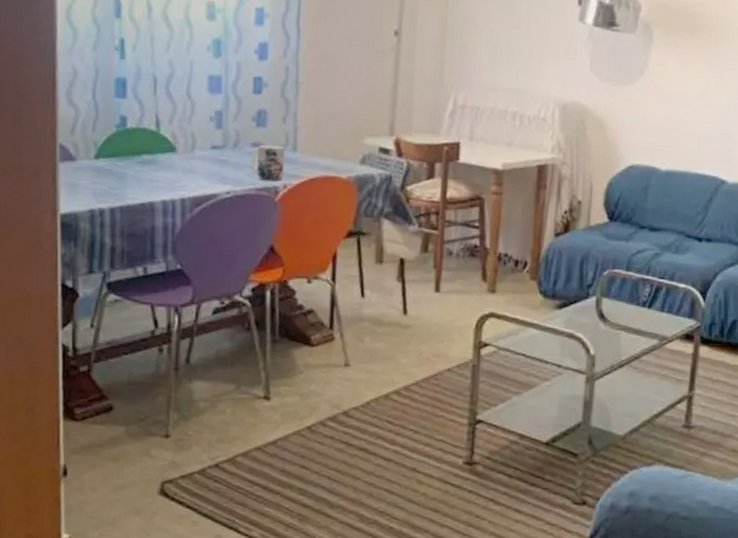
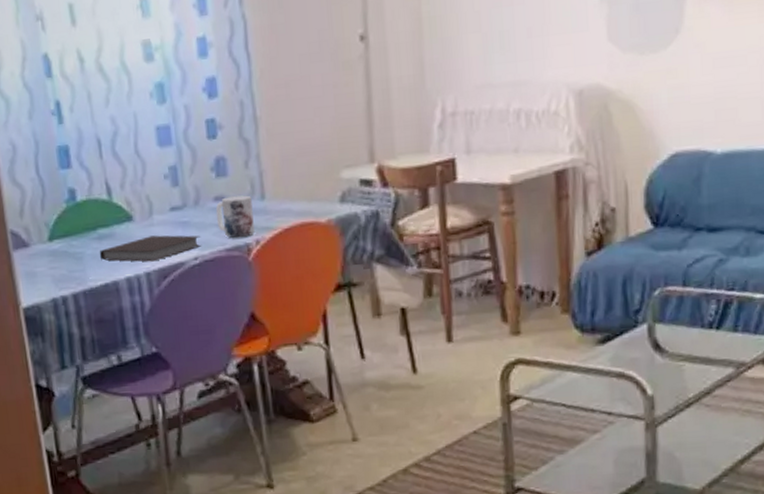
notebook: none [140,167,235,190] -> present [99,235,202,262]

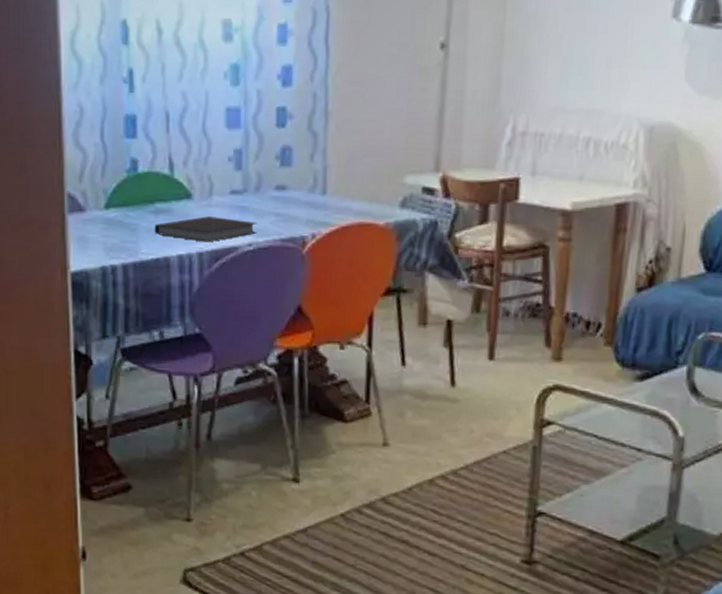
mug: present [215,195,255,238] -> none [275,187,313,230]

